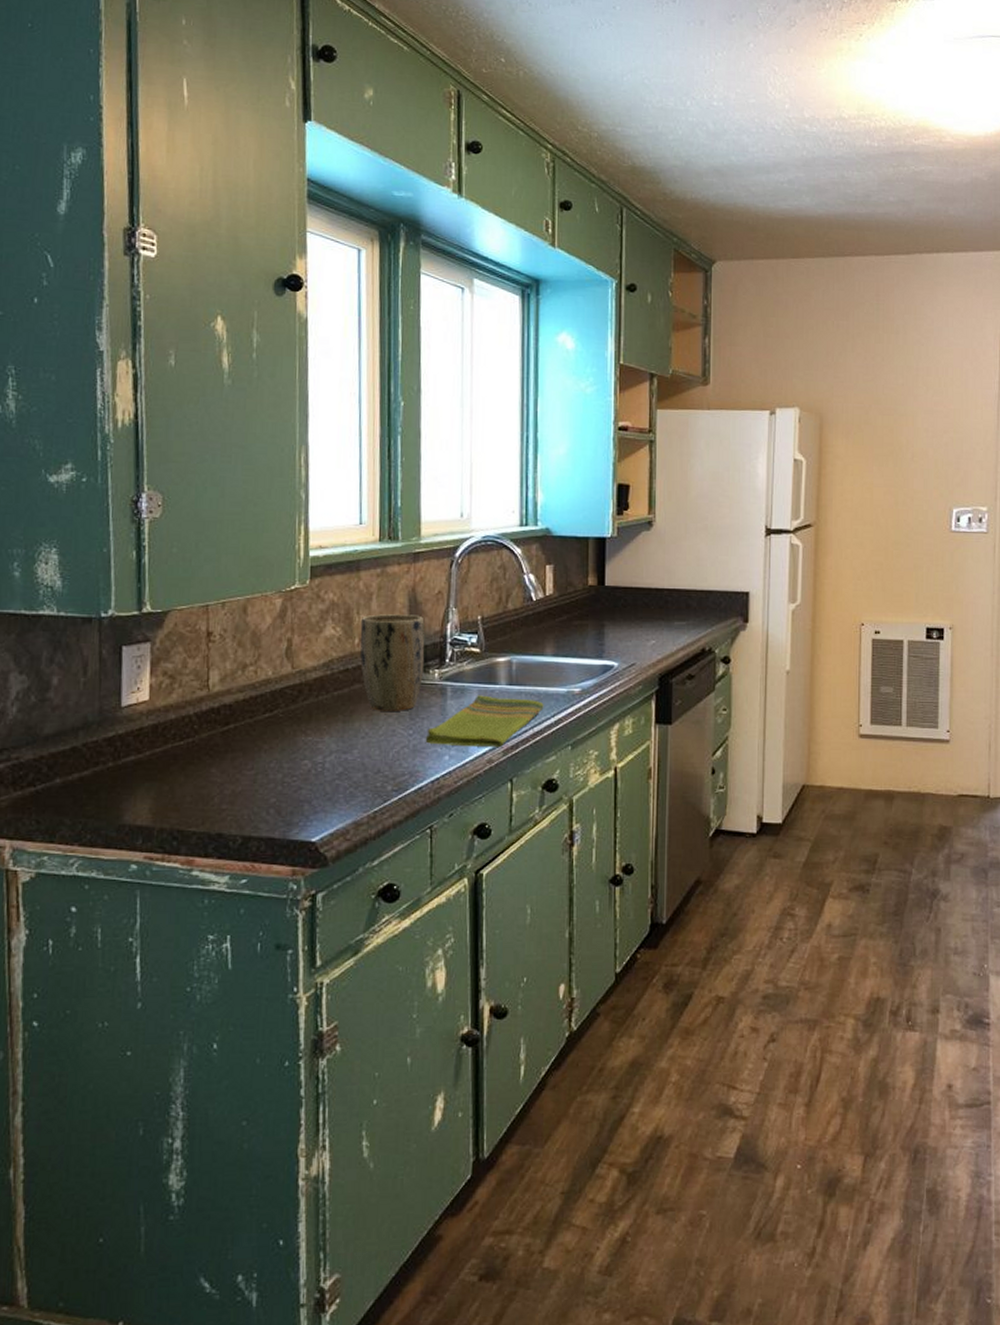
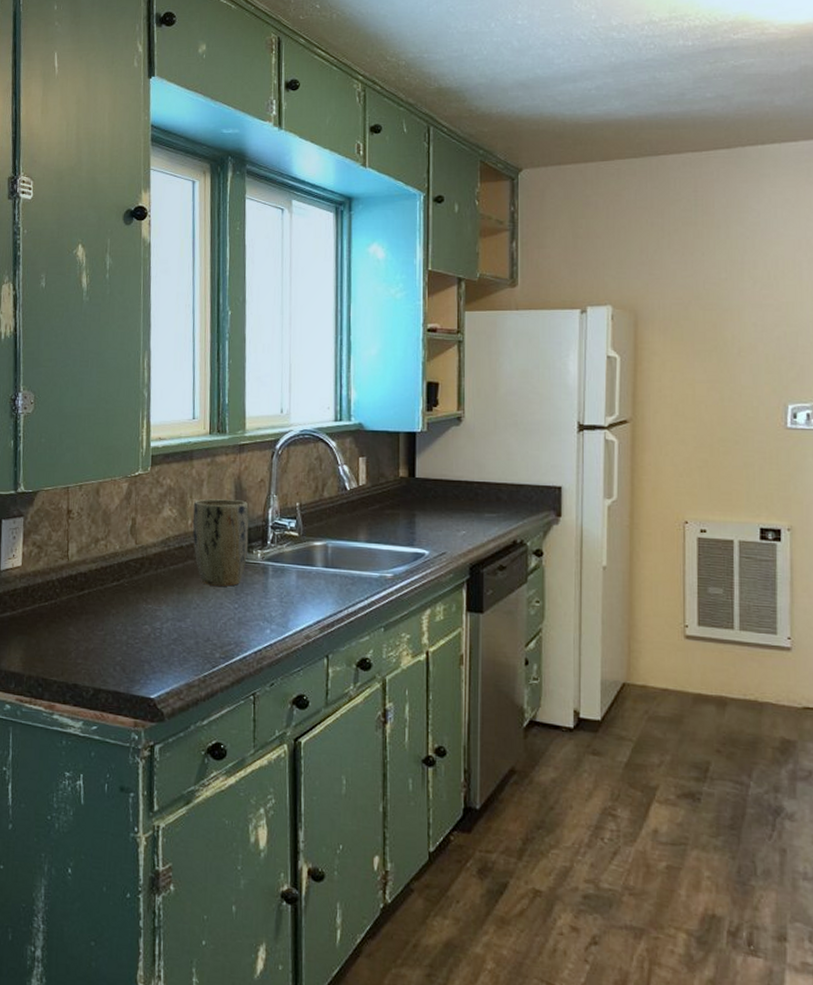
dish towel: present [425,695,544,748] -> none [249,575,358,626]

